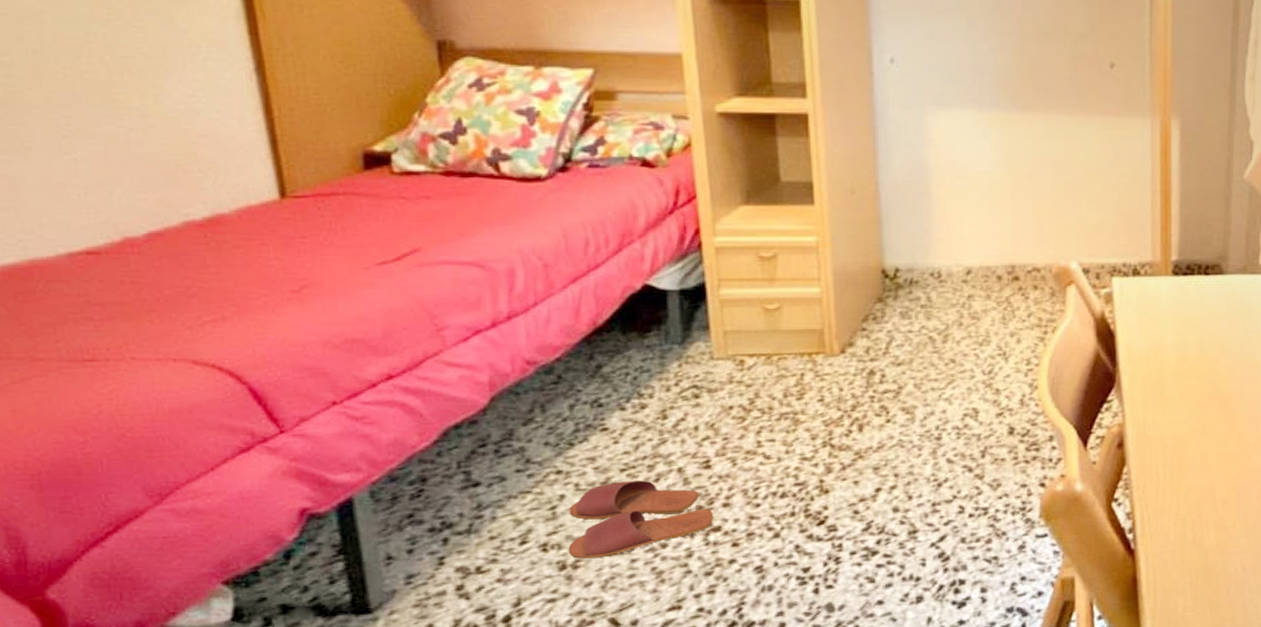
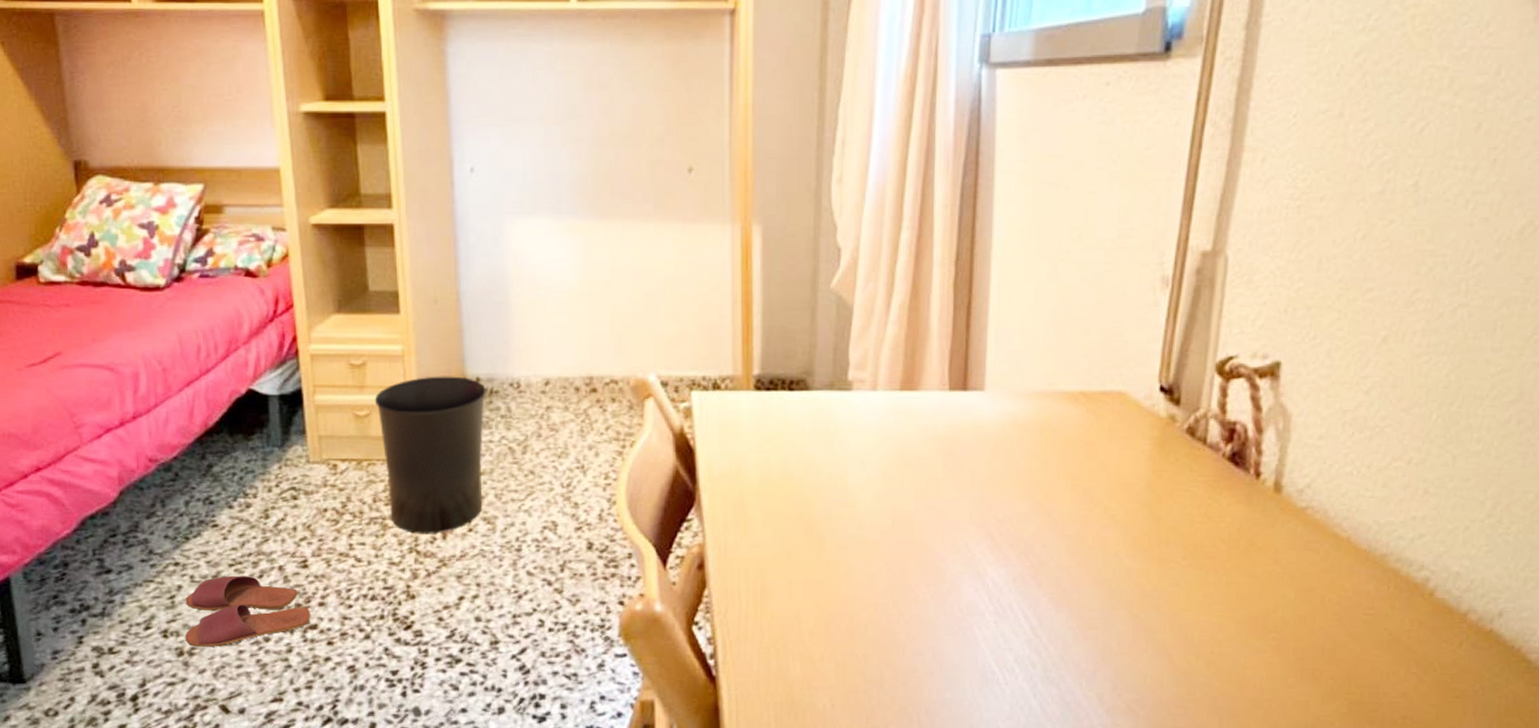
waste bin: none [786,267,906,426] -> present [374,376,486,533]

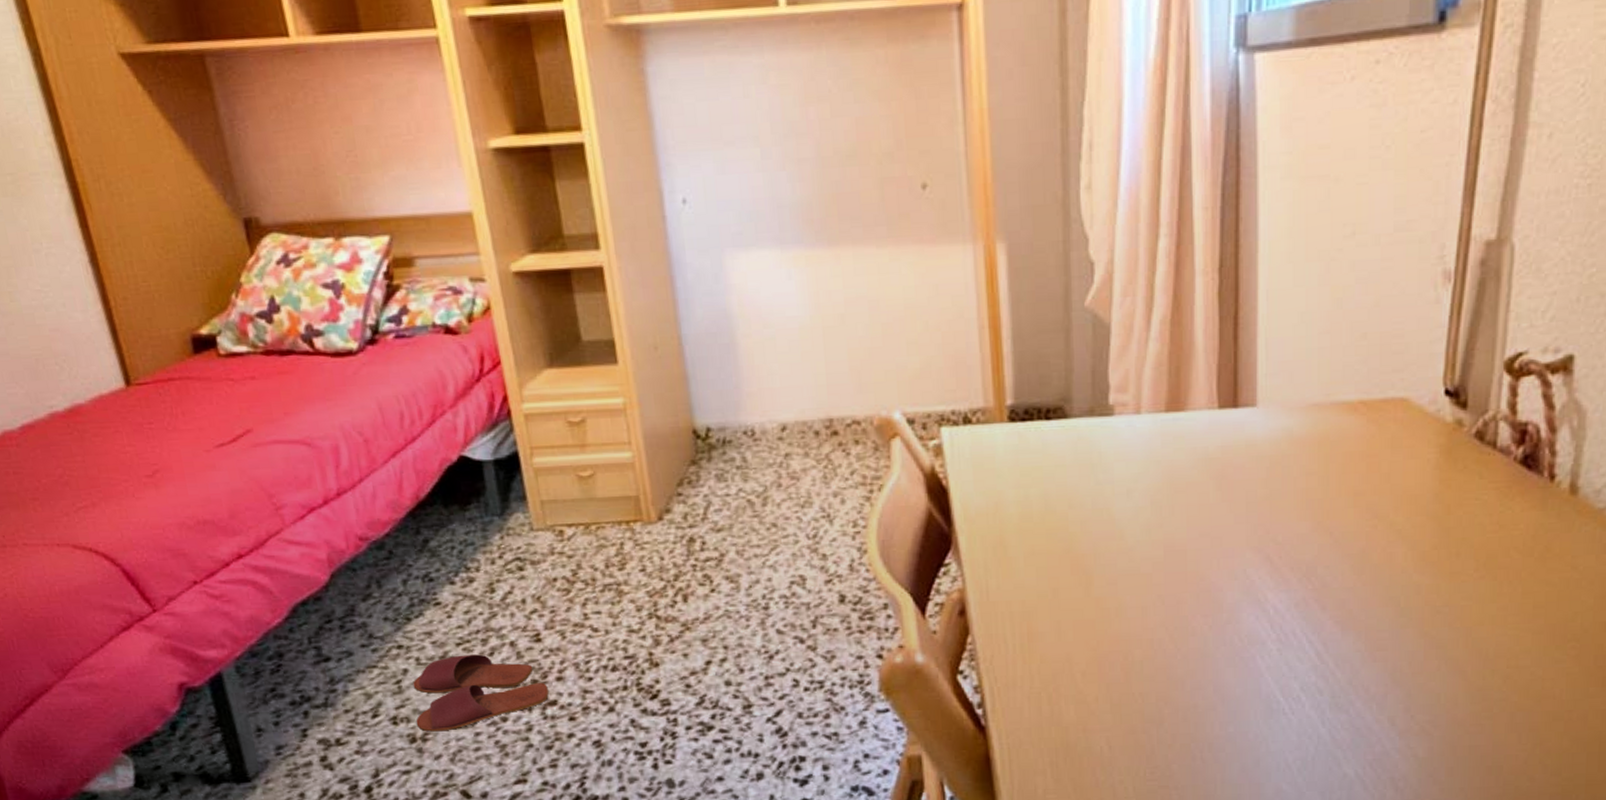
waste bin: present [374,376,486,533] -> none [597,427,723,597]

